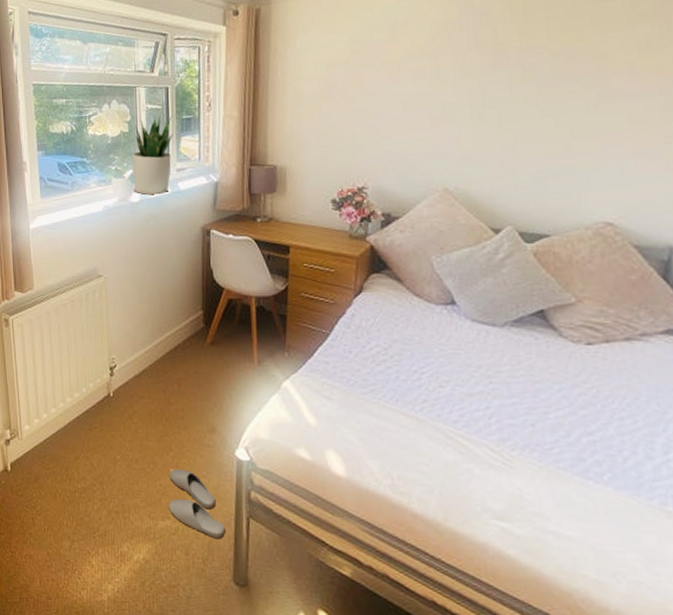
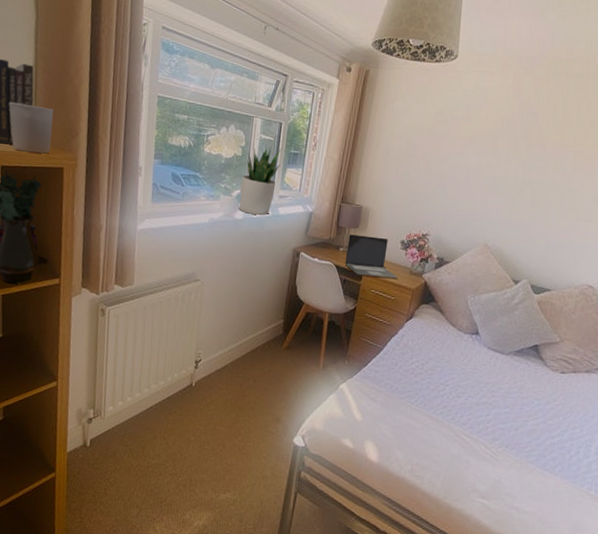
slippers: present [169,468,226,539] -> none [231,450,276,510]
laptop: none [265,199,336,249] -> present [345,234,399,279]

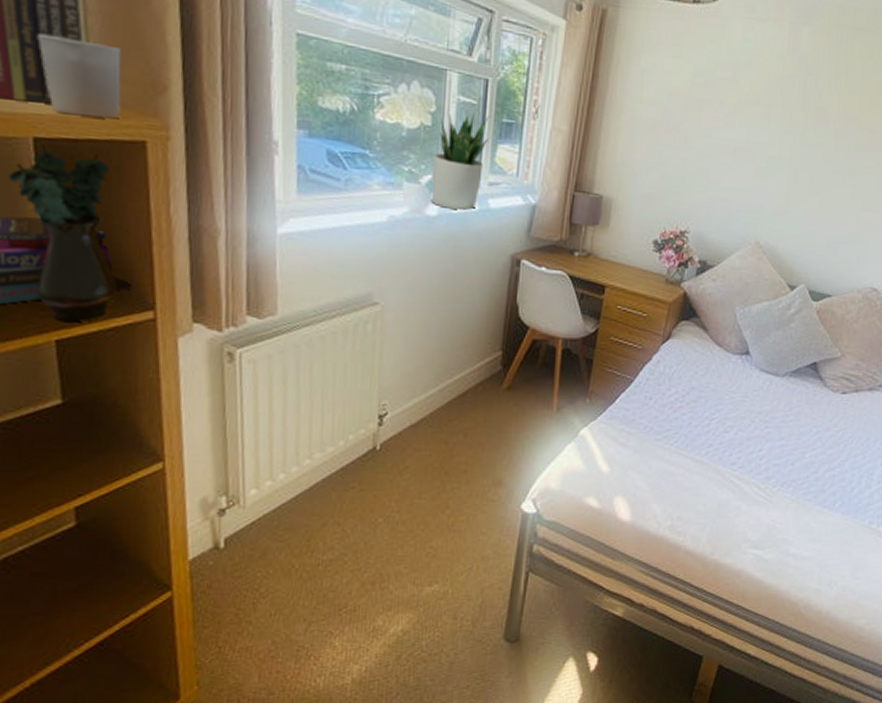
laptop: present [345,234,399,279] -> none [581,233,652,290]

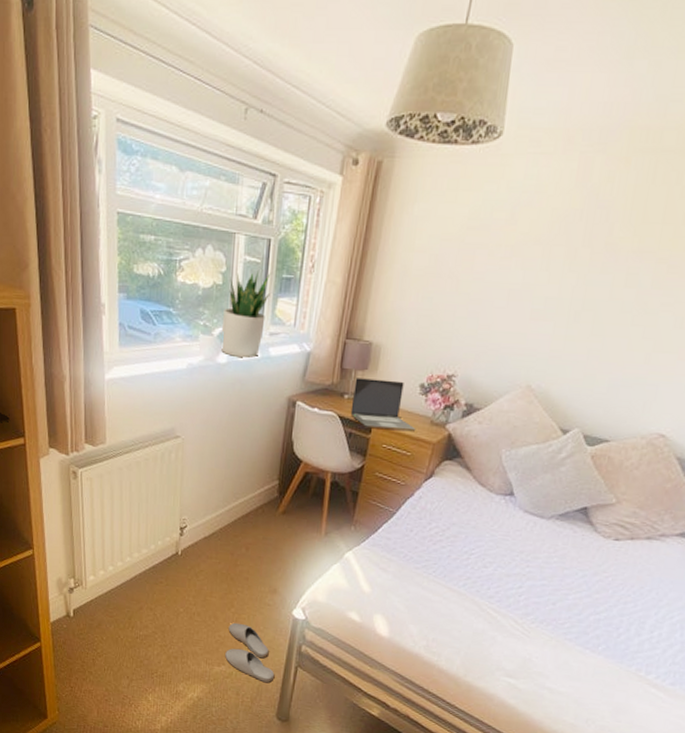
slippers: none [438,527,501,598] -> present [225,622,275,683]
laptop: none [581,233,652,290] -> present [350,378,416,431]

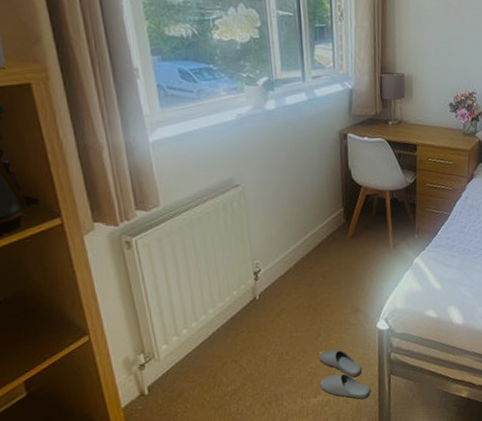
planter: present [220,271,271,359] -> none [265,23,306,103]
laptop: present [350,378,416,431] -> none [395,103,453,147]

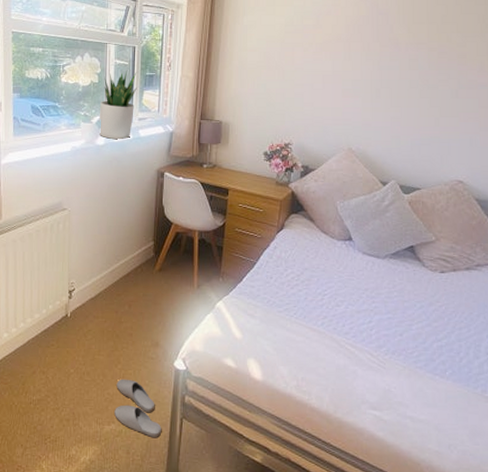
planter: none [265,23,306,103] -> present [98,71,137,140]

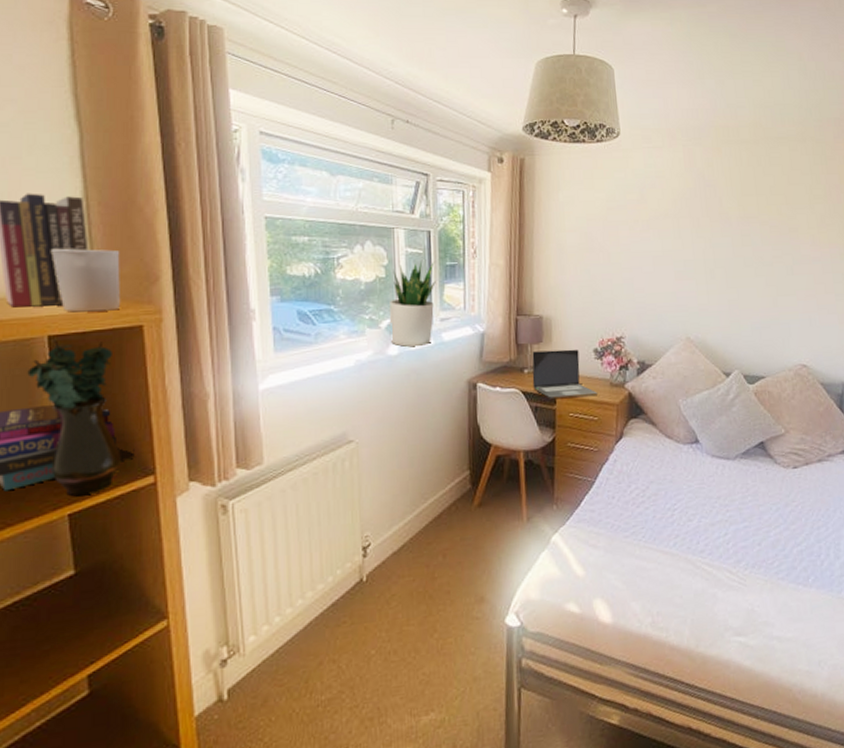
slippers: present [114,378,162,438] -> none [433,650,496,721]
laptop: none [210,150,265,191] -> present [532,349,598,400]

